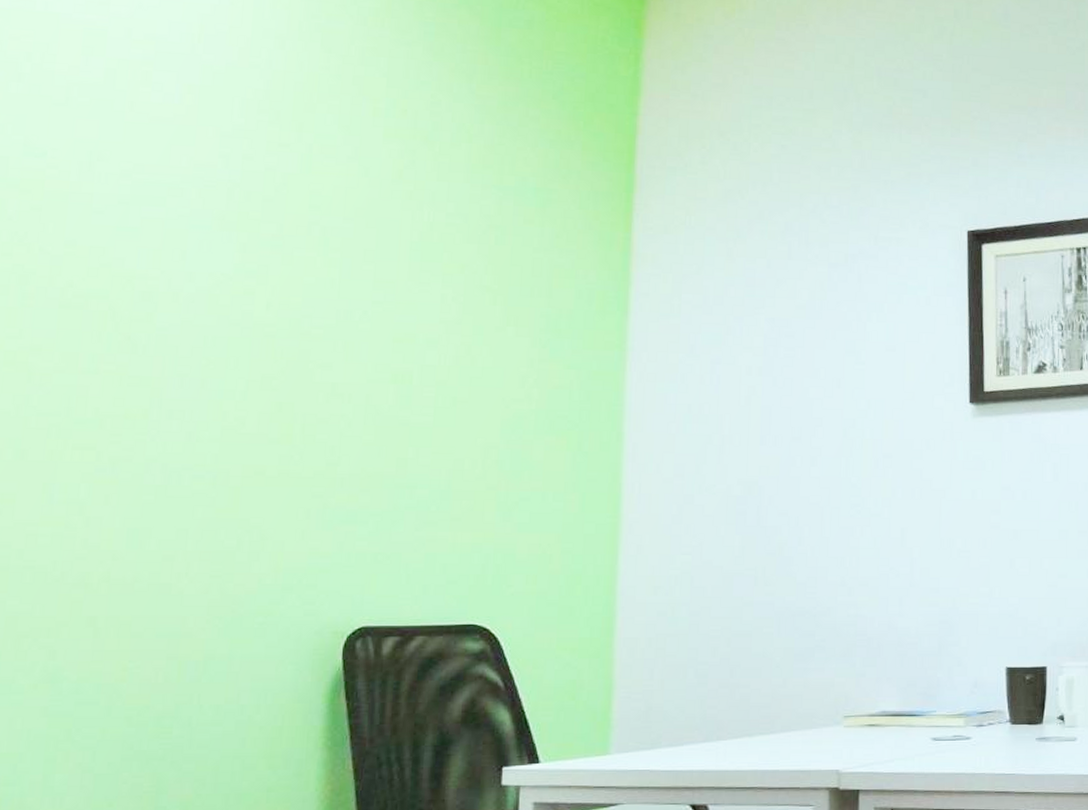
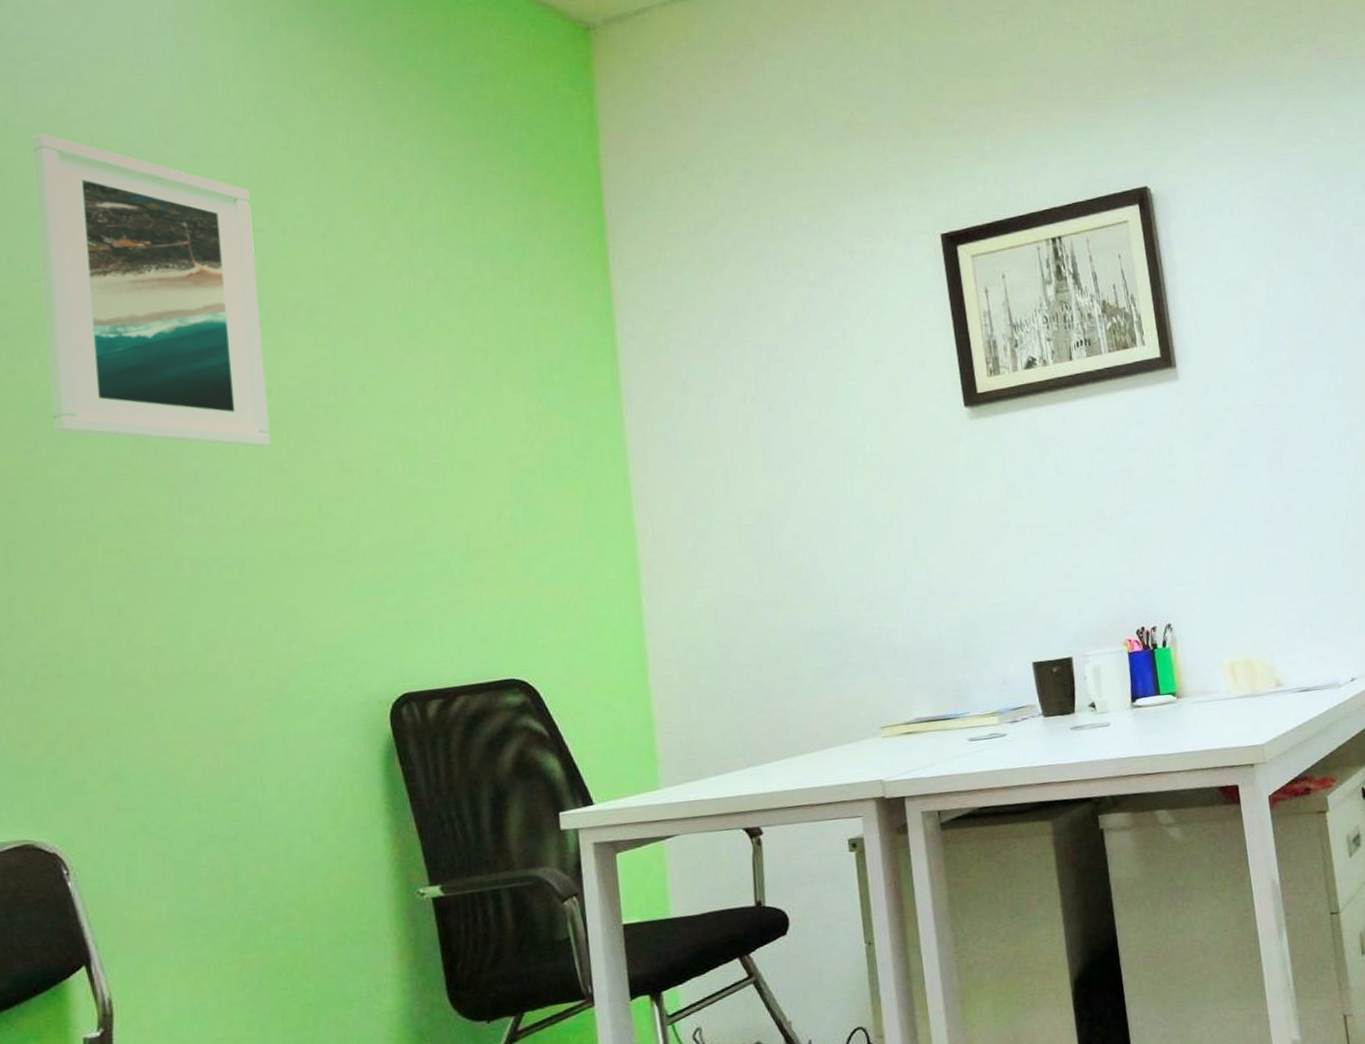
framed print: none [42,23,281,361] -> present [33,133,271,448]

